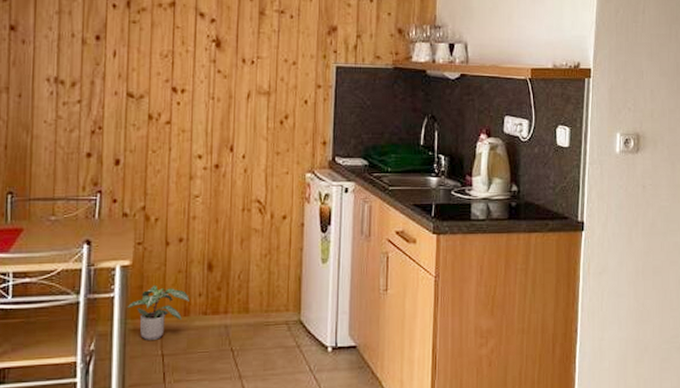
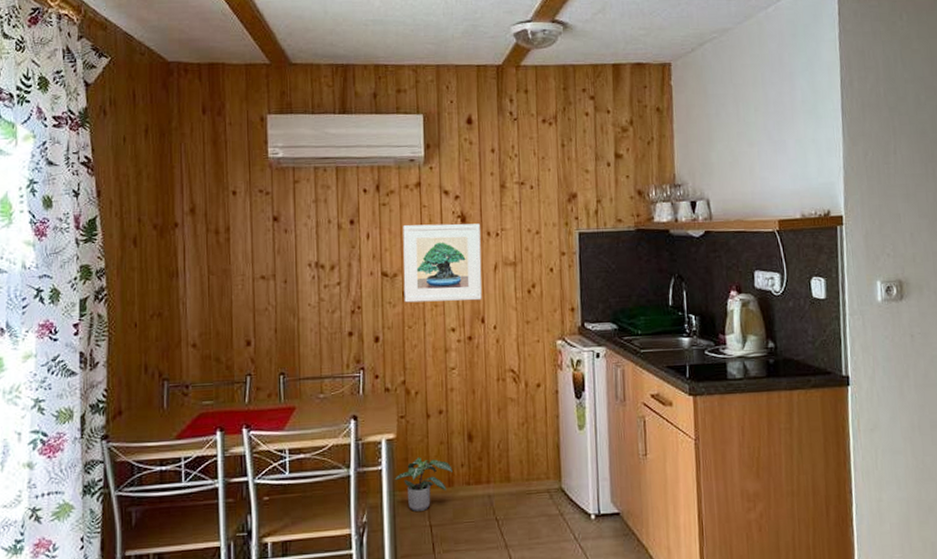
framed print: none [149,46,235,128] -> present [403,223,482,303]

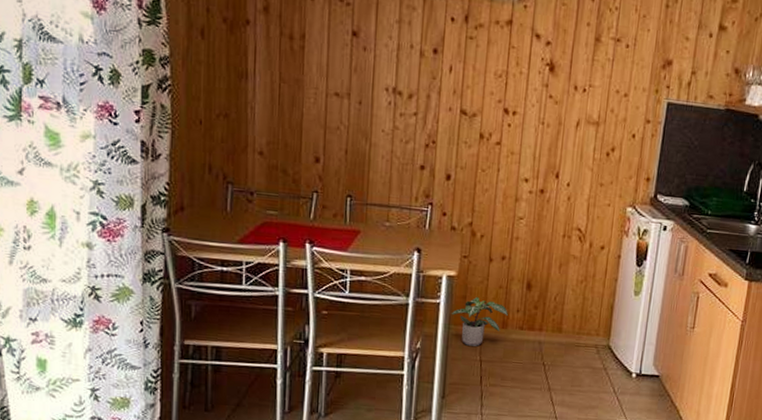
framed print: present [403,223,482,303] -> none [480,64,568,155]

